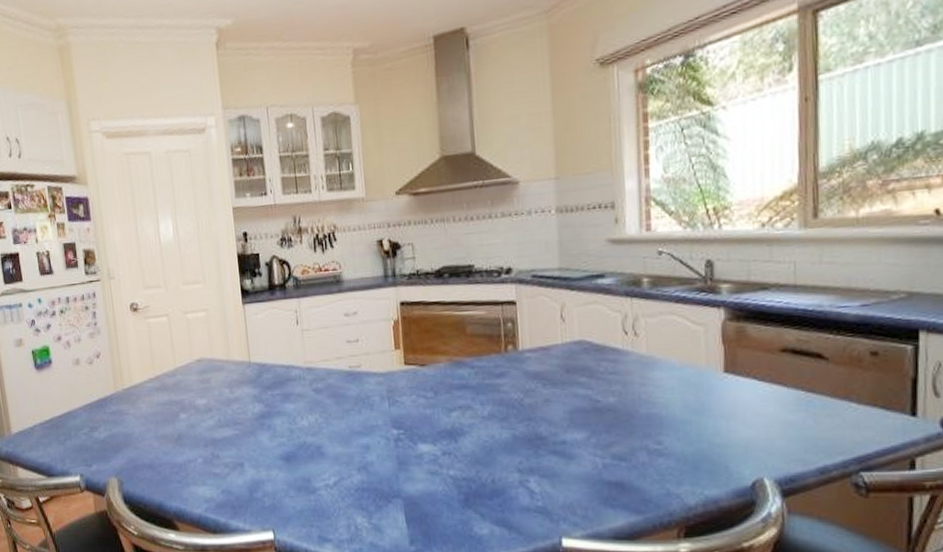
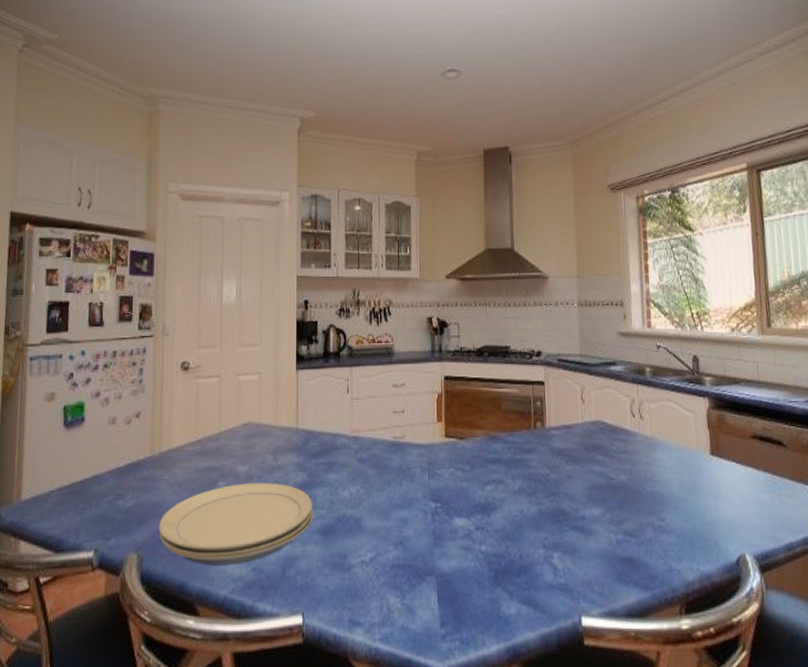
plate: none [132,414,275,488] -> present [158,483,313,566]

